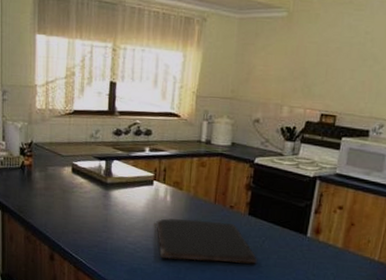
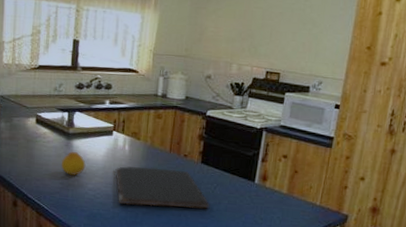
fruit: none [100,202,125,229] -> present [61,151,86,176]

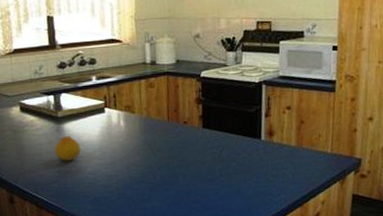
cutting board: present [115,166,210,209] -> none [113,138,219,183]

